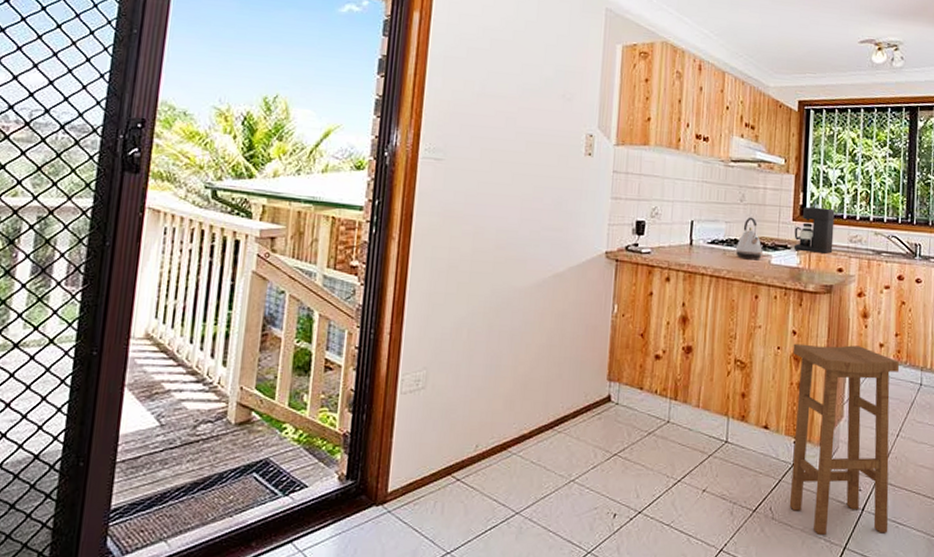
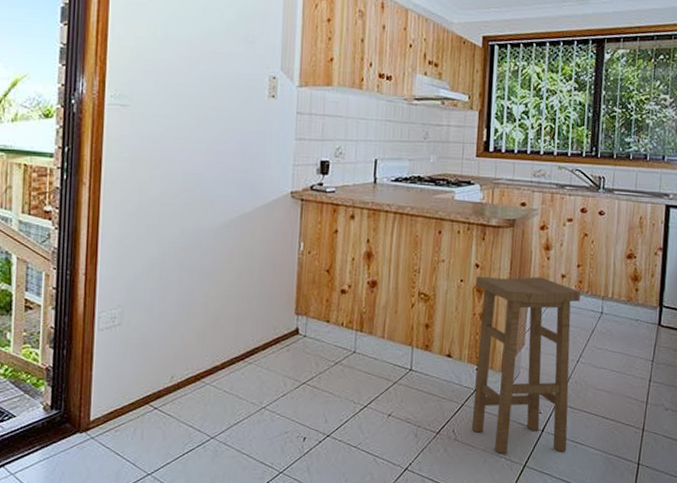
kettle: present [735,217,764,261] -> none [419,154,447,197]
coffee maker: present [793,206,835,255] -> none [477,142,519,190]

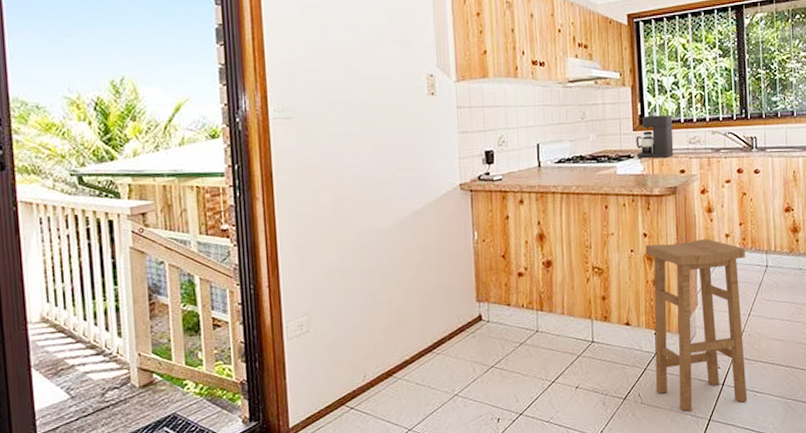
coffee maker: none [477,142,519,190] -> present [636,114,674,159]

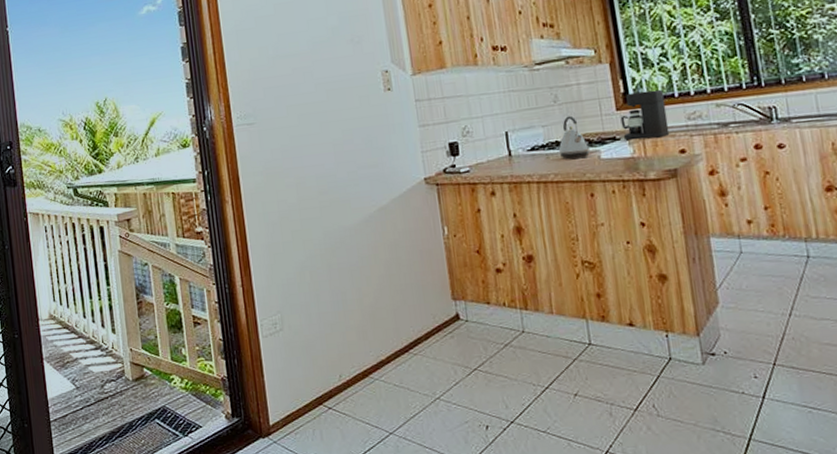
kettle: none [581,132,609,174] -> present [558,115,591,160]
bar stool: present [645,239,748,411] -> none [644,226,800,427]

